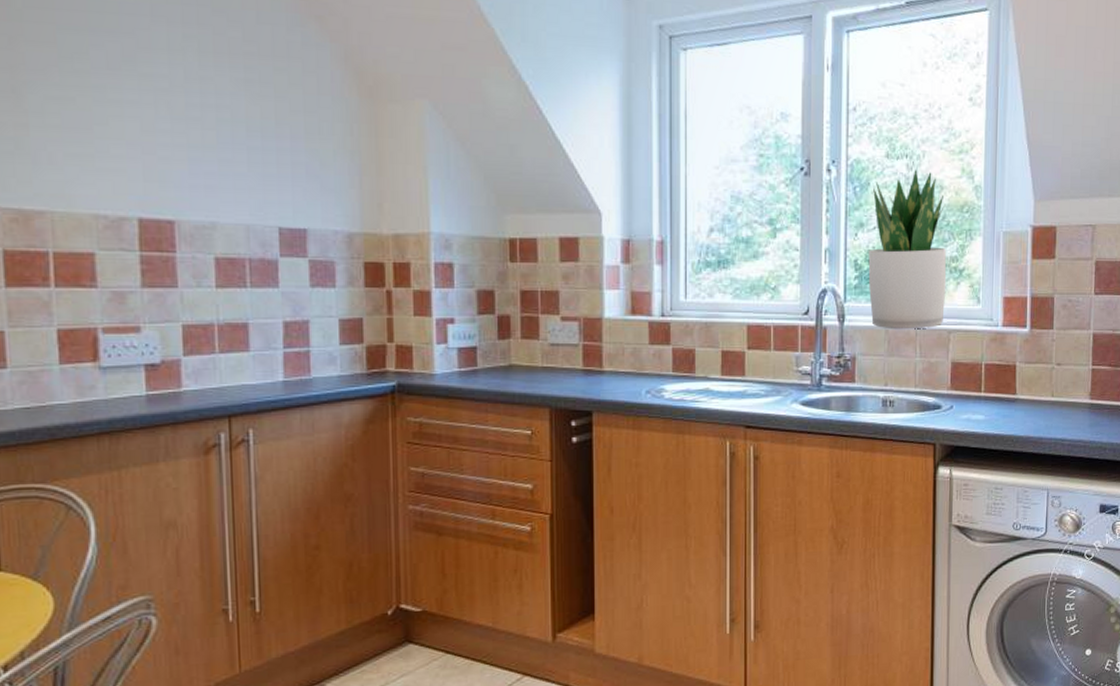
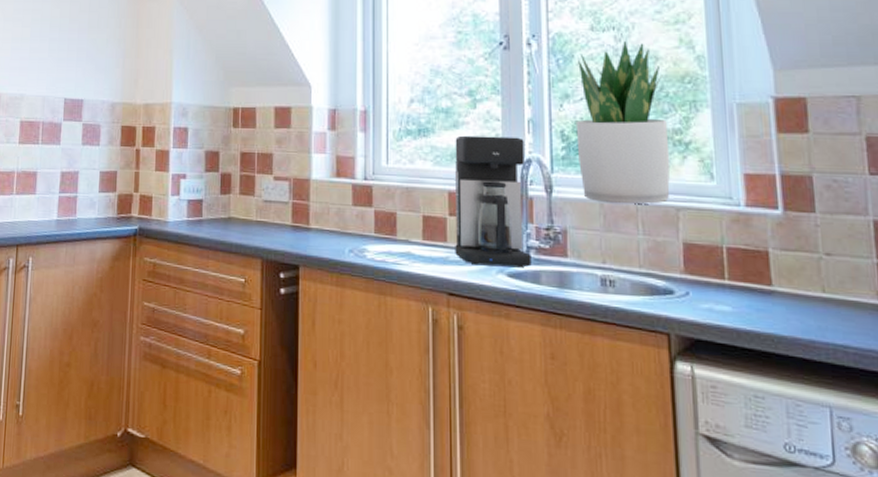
coffee maker: none [753,266,823,397] -> present [454,135,532,268]

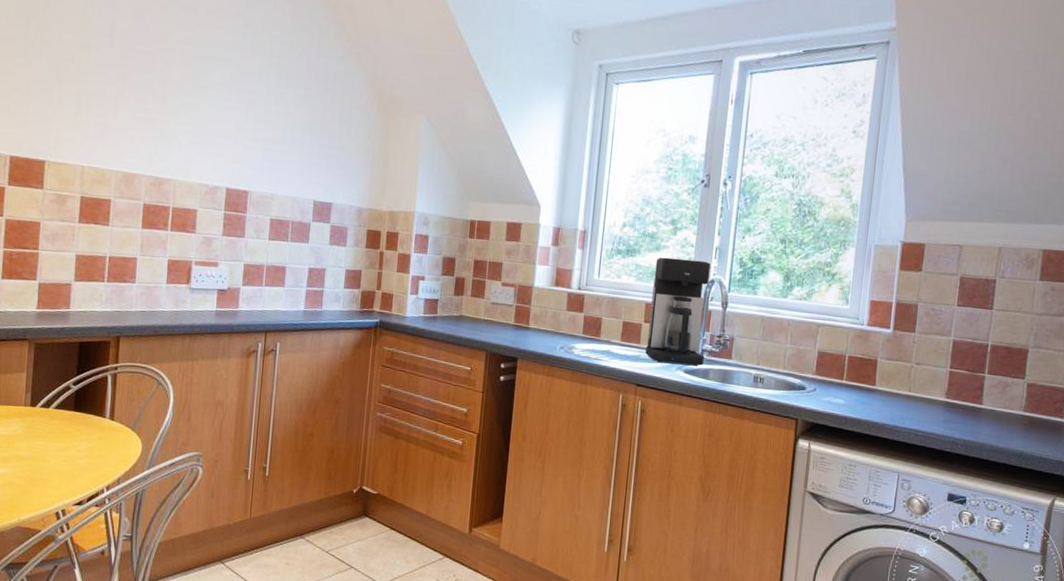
planter: present [576,42,670,205] -> none [750,188,824,321]

